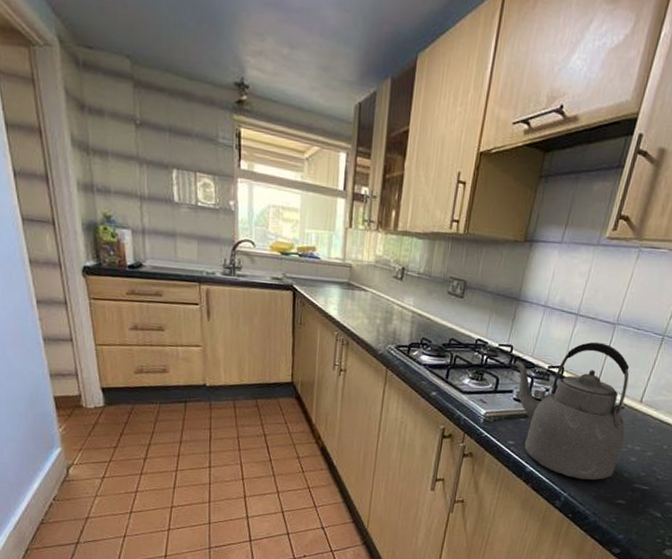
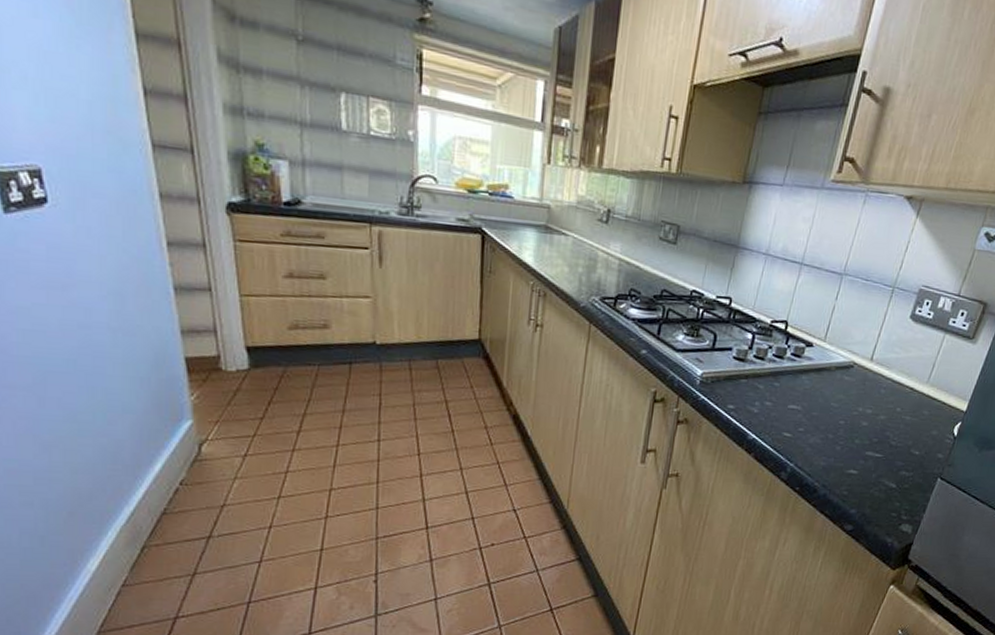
kettle: present [512,342,630,480] -> none [731,293,859,448]

